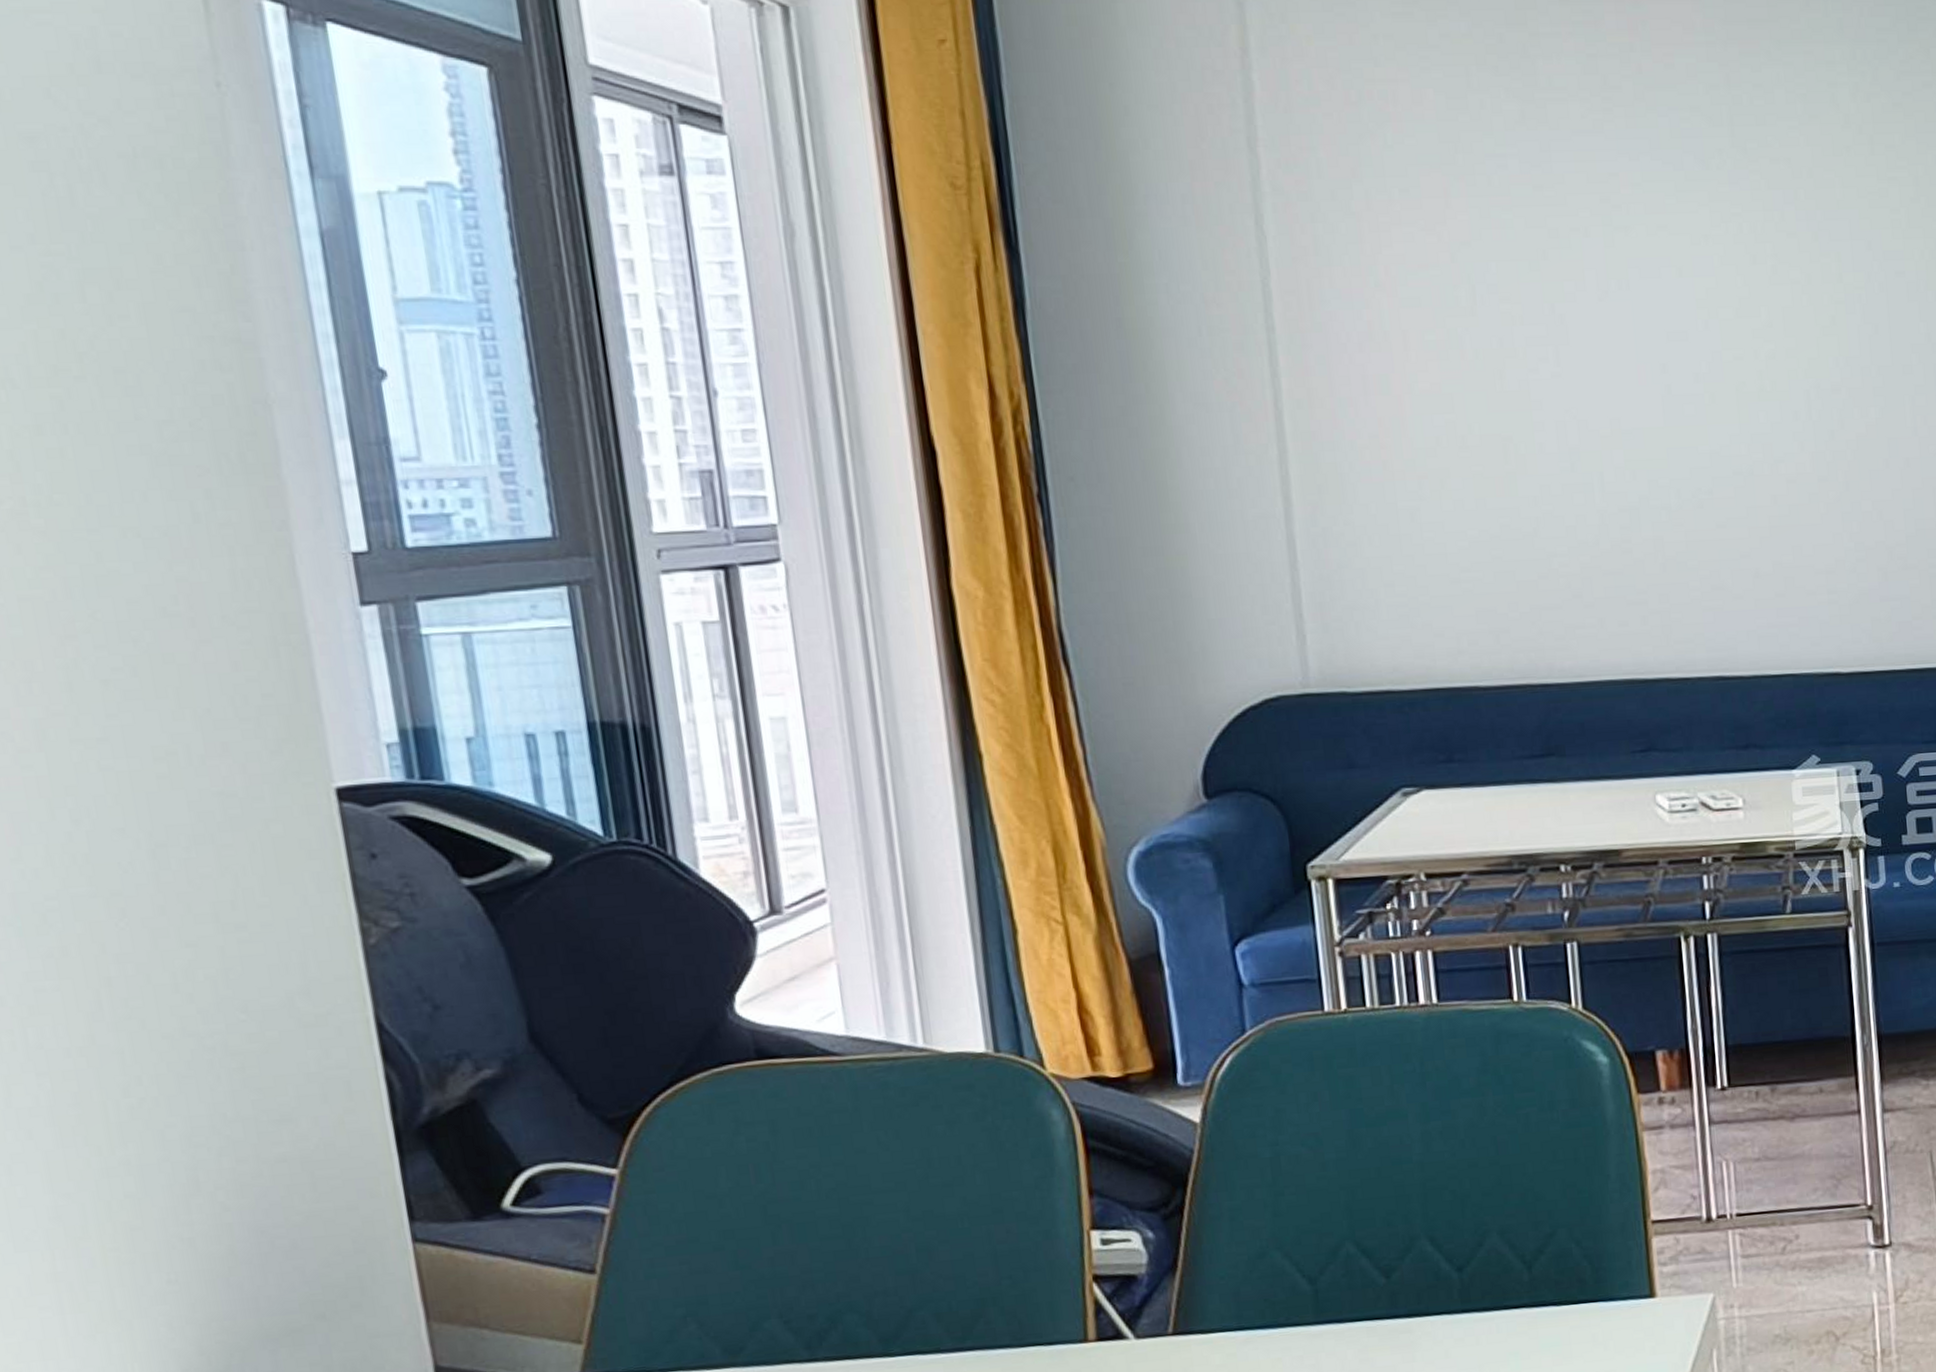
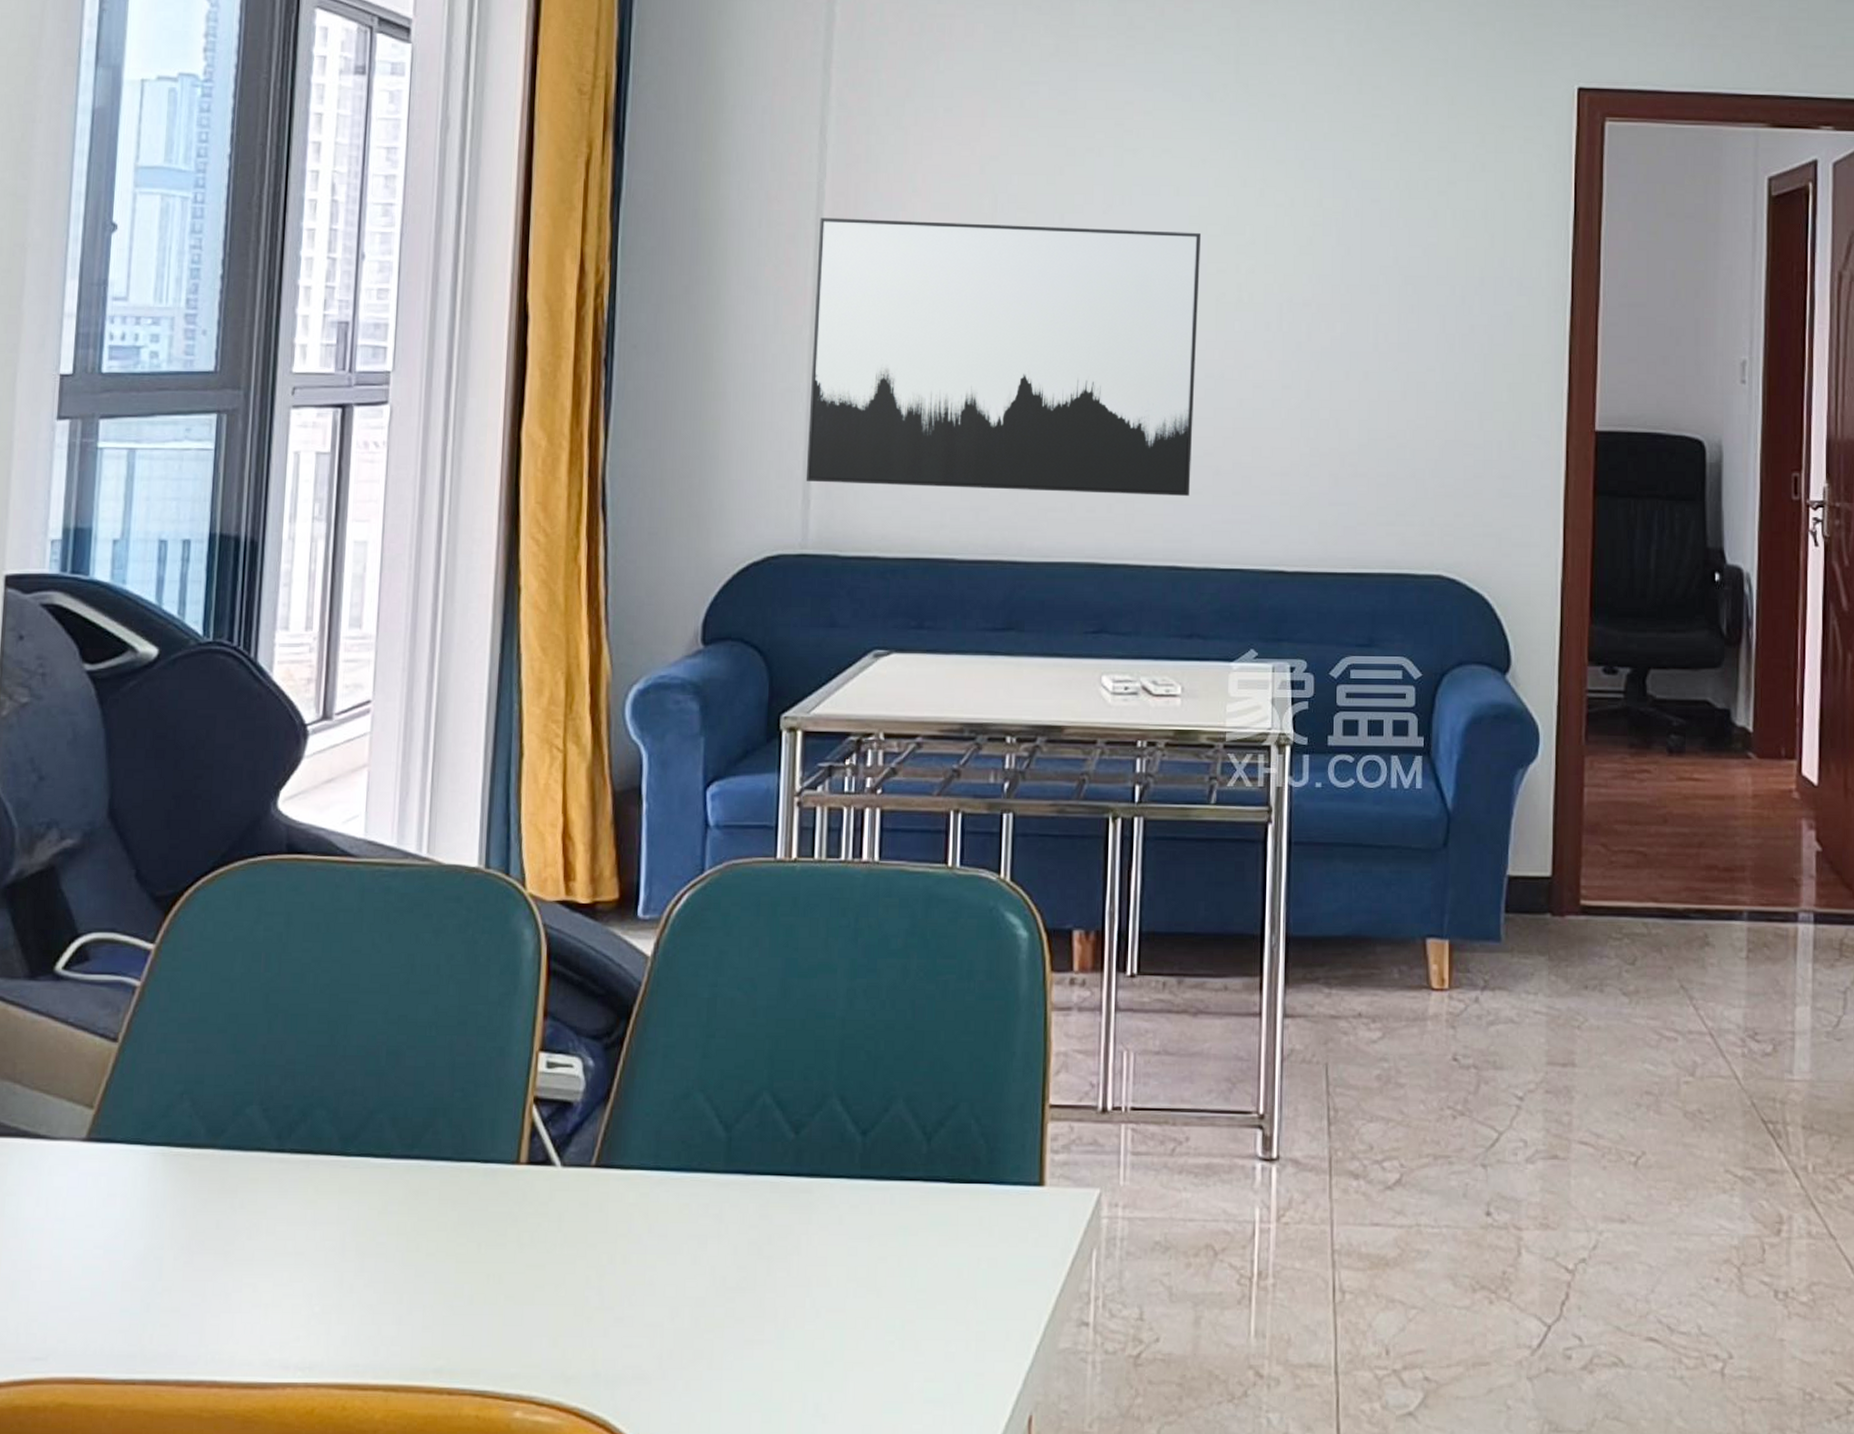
wall art: none [1270,317,1730,616] -> present [805,217,1202,496]

